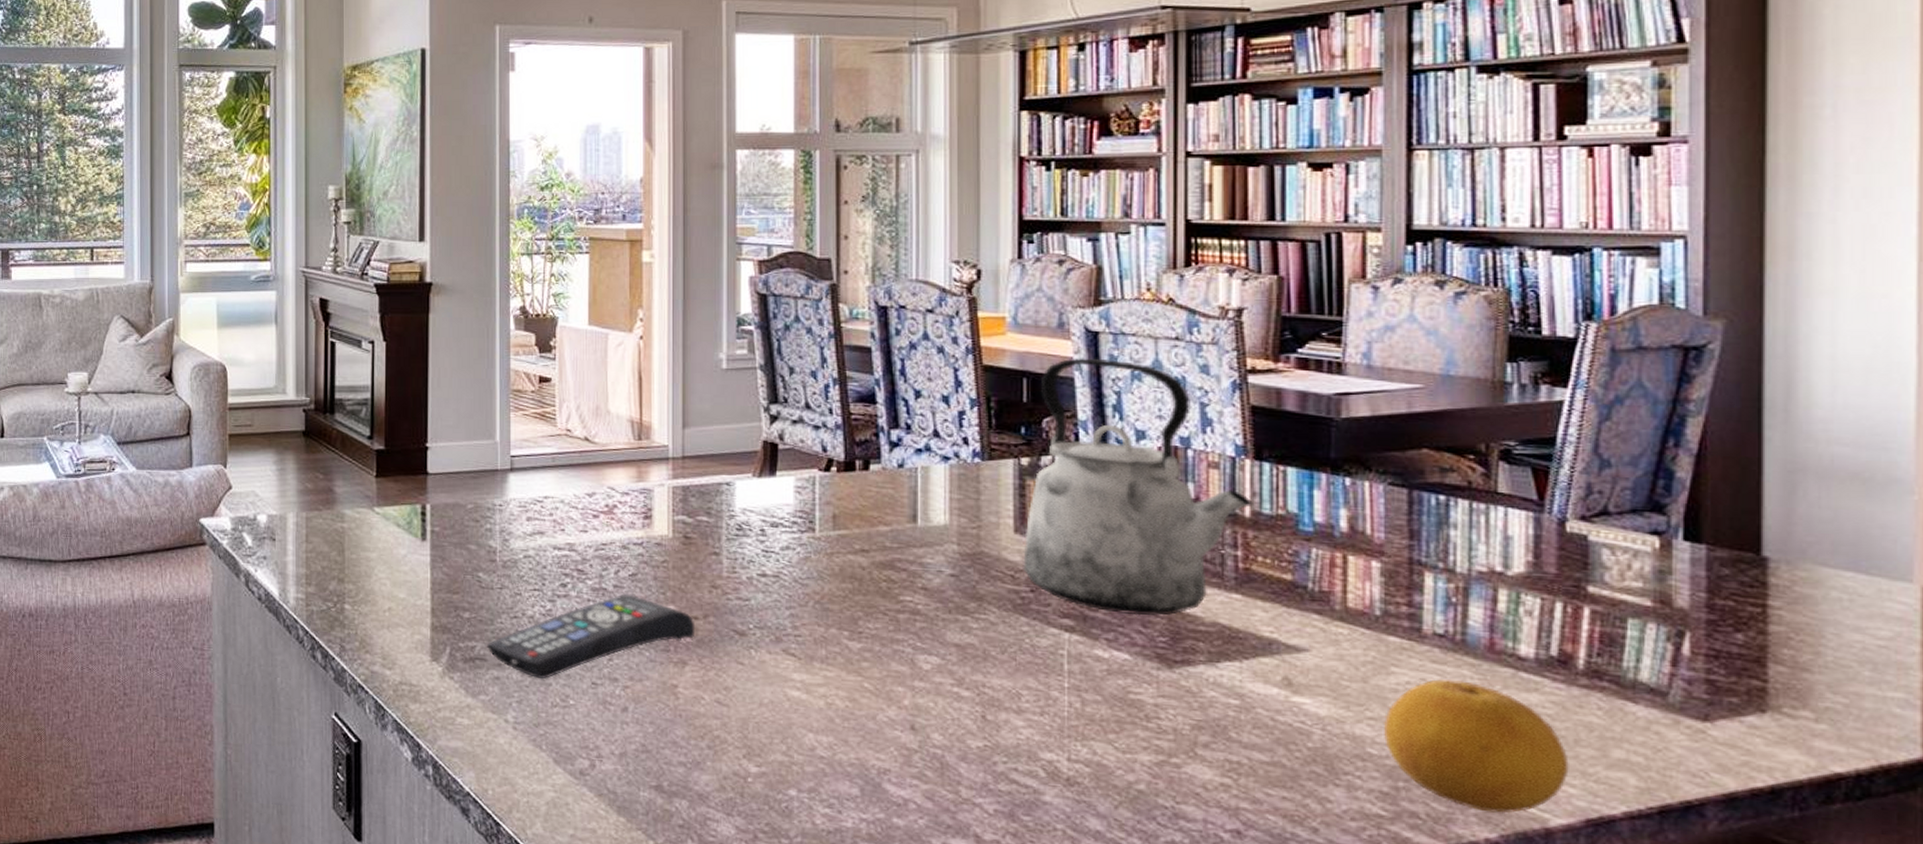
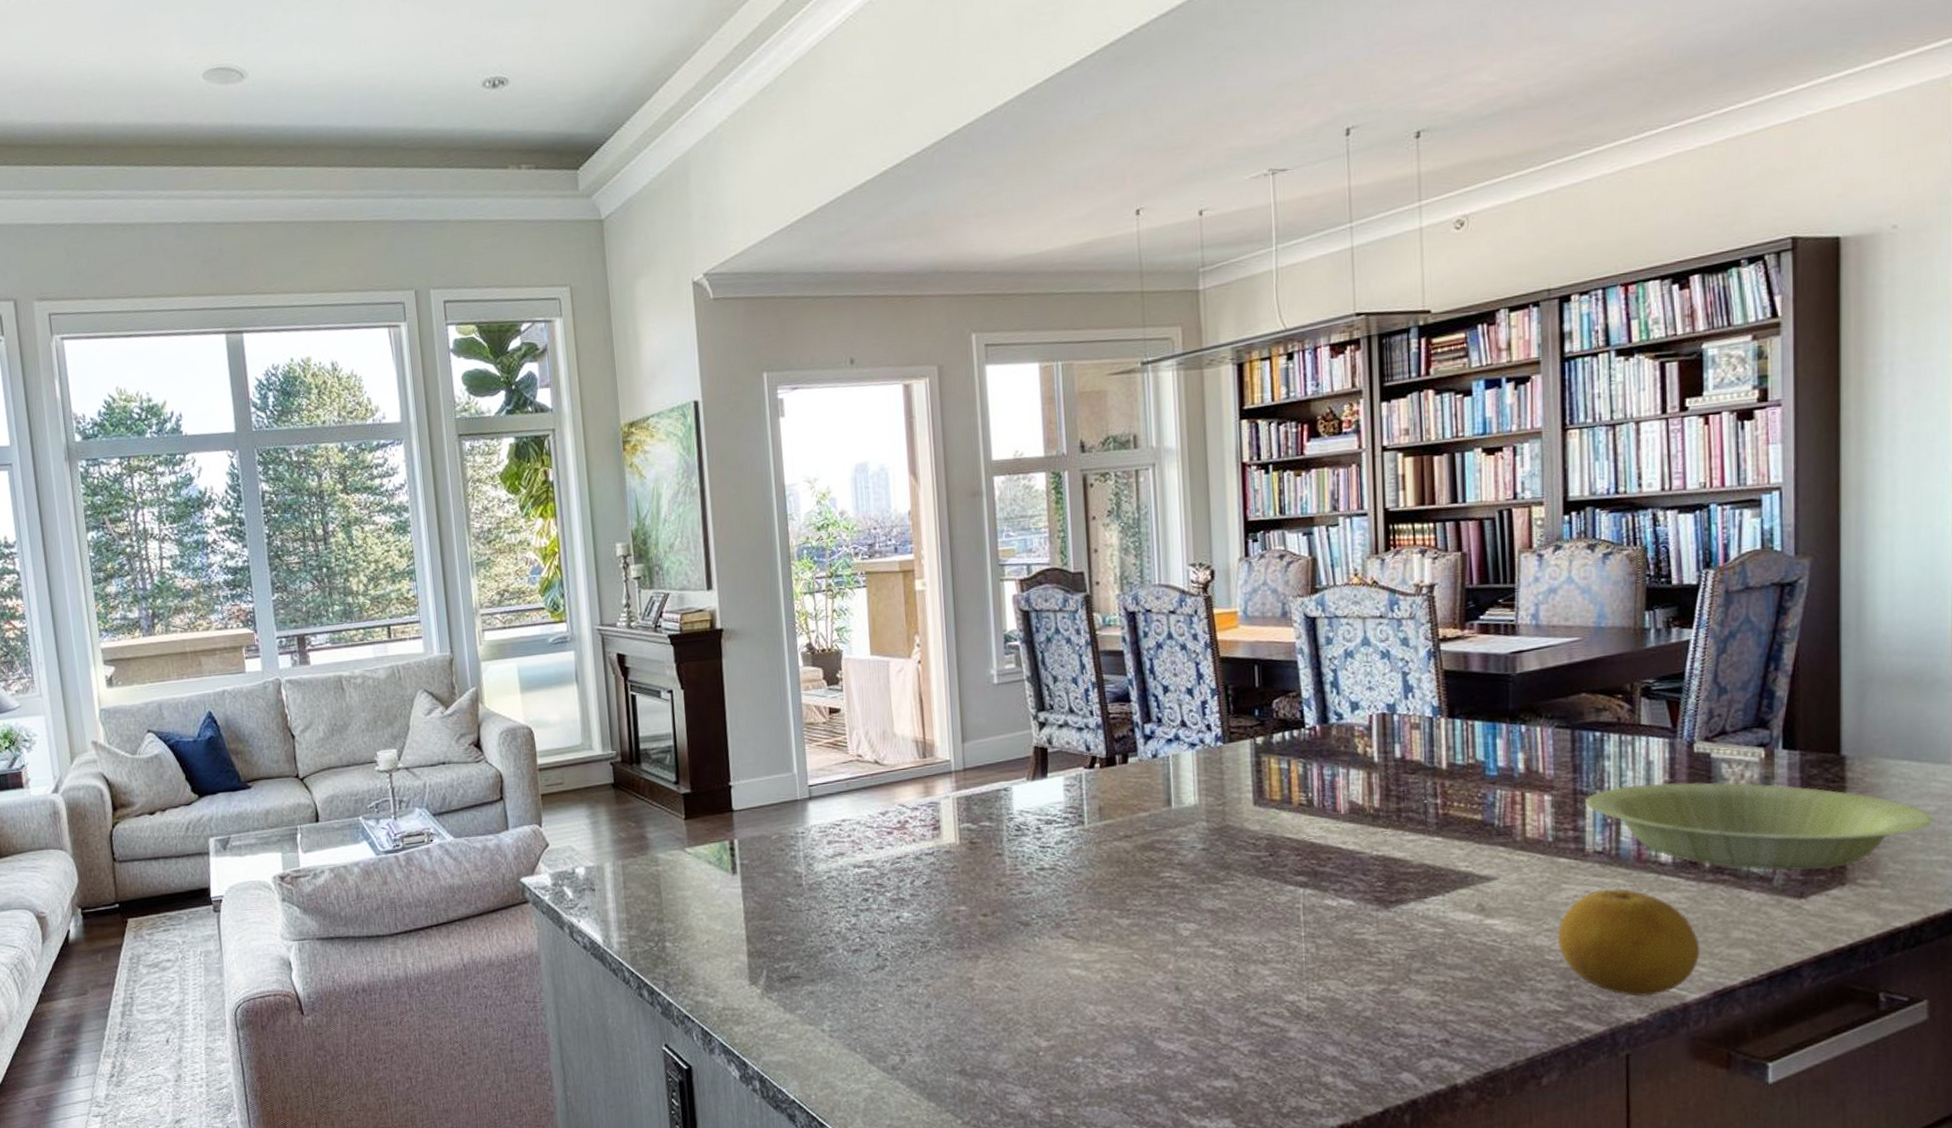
remote control: present [487,593,696,680] -> none [800,900,986,989]
kettle: present [1023,358,1253,616] -> none [1262,641,1449,866]
bowl: none [1423,562,1889,691] -> present [1584,782,1934,871]

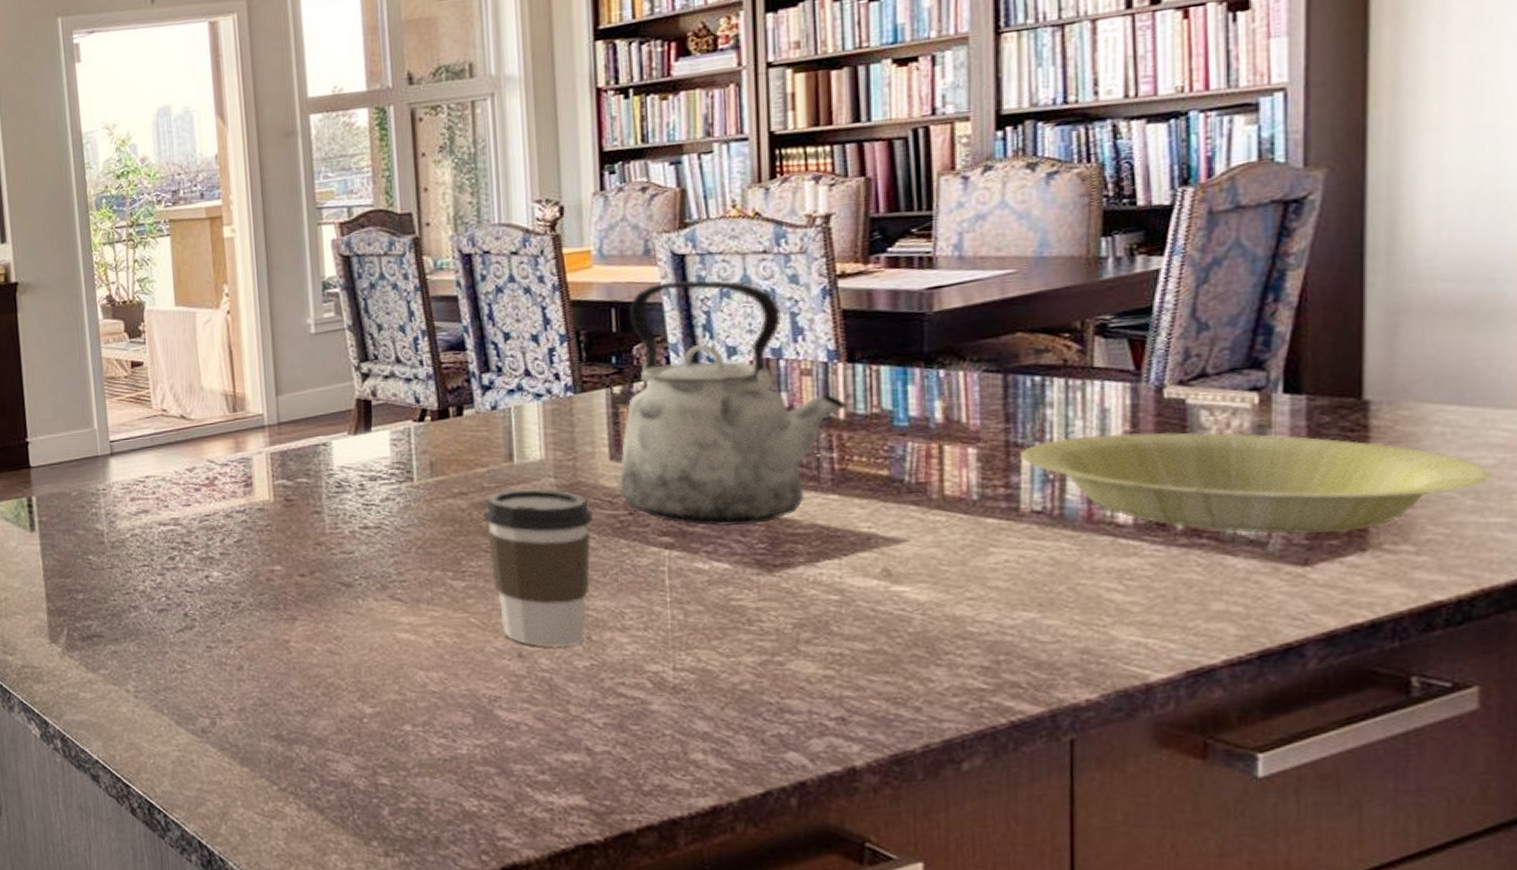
coffee cup: none [1145,831,1240,981] -> present [483,488,594,648]
kettle: none [1262,641,1449,866] -> present [619,280,847,526]
fruit: present [1558,889,1700,997] -> none [984,553,1169,675]

